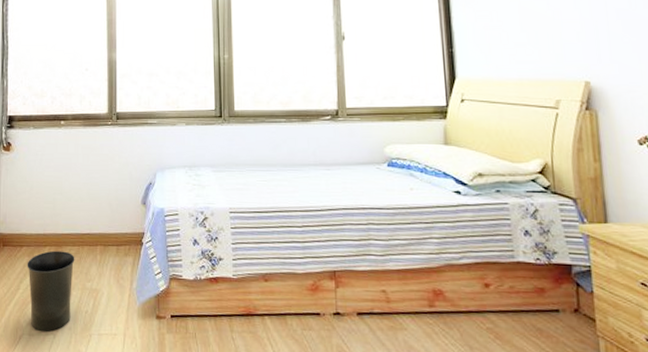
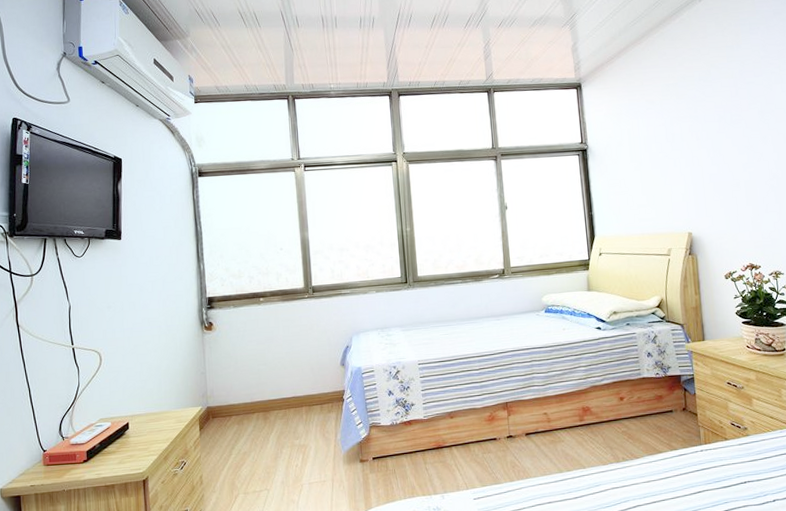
waste bin: present [27,250,75,332] -> none [237,415,283,489]

